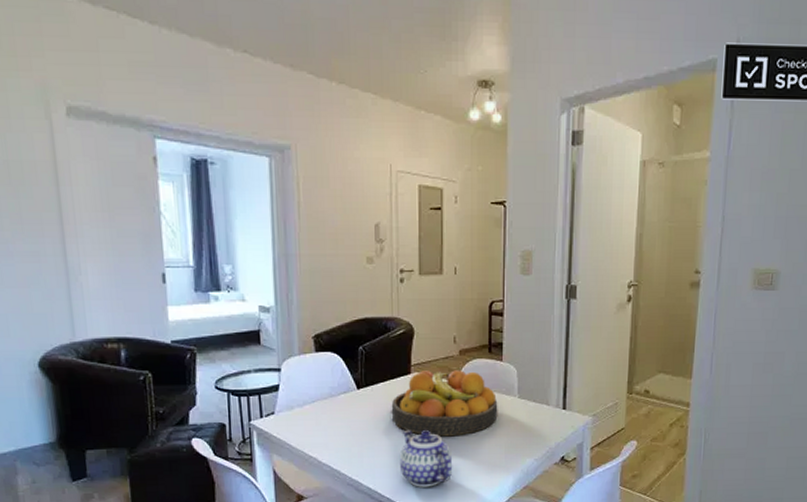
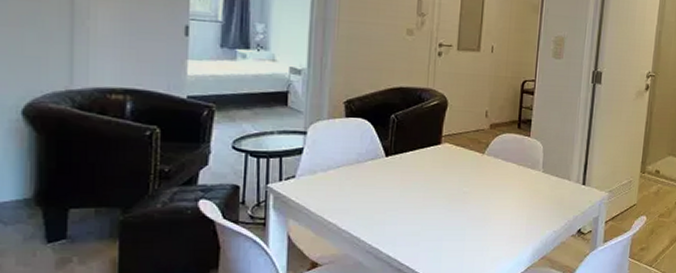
fruit bowl: present [391,370,498,437] -> none [418,142,523,207]
teapot: present [399,429,453,487] -> none [422,198,475,256]

